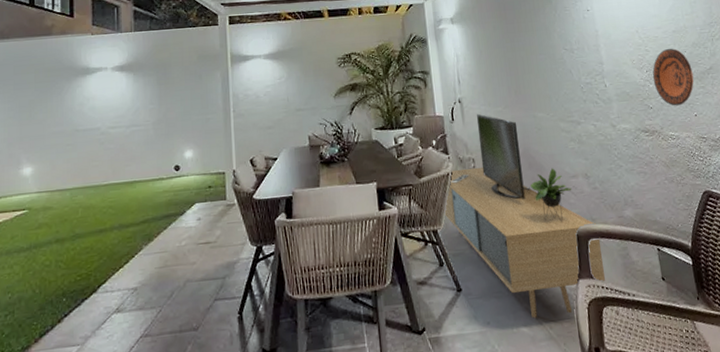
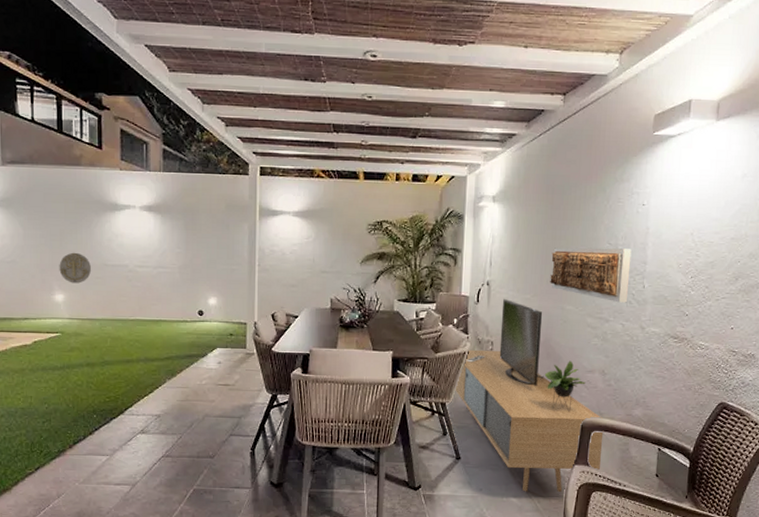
wall decoration: none [28,121,62,154] -> present [59,252,92,284]
decorative wall panel: none [514,52,593,104] -> present [550,247,632,303]
decorative plate: present [652,48,694,106] -> none [696,257,742,317]

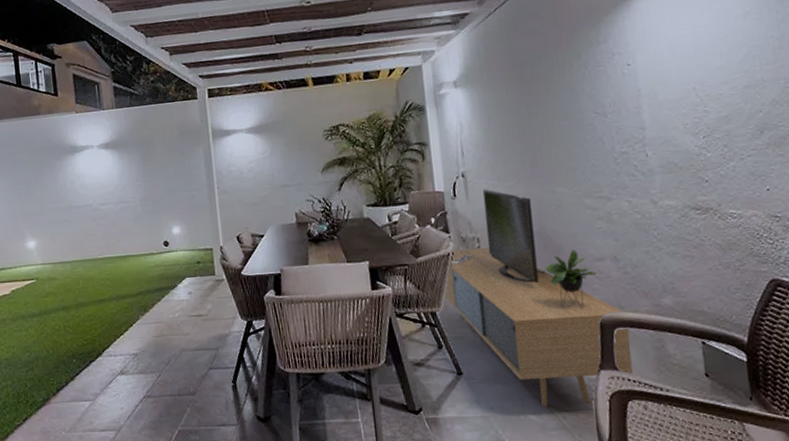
wall decoration: present [59,252,92,284] -> none [28,198,59,229]
decorative wall panel: present [550,247,632,303] -> none [530,115,629,178]

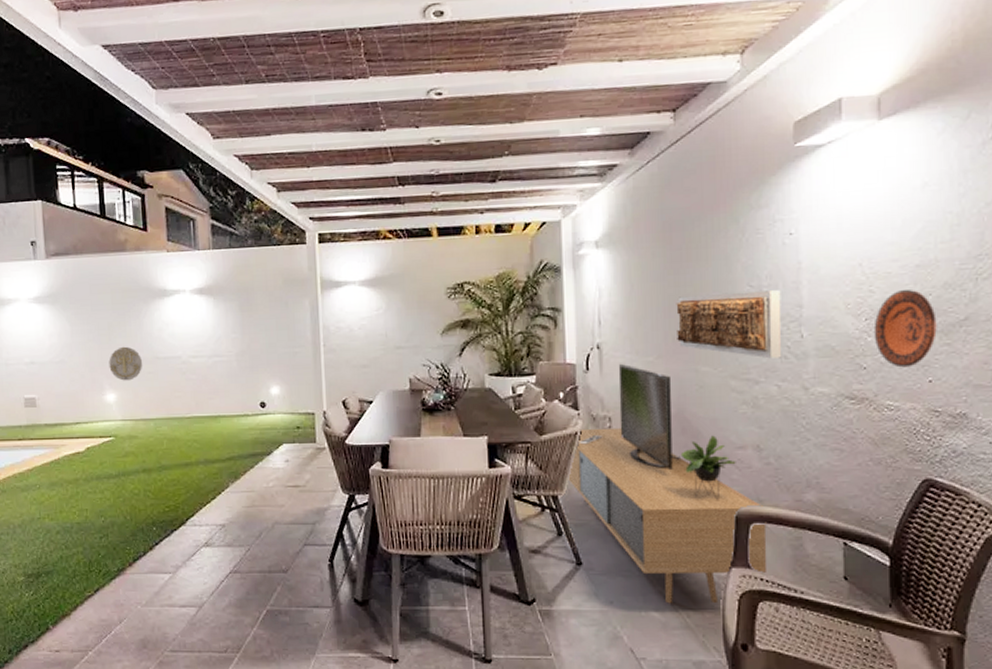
wall decoration: none [28,198,59,229] -> present [109,346,143,381]
decorative wall panel: none [530,115,629,178] -> present [676,290,782,359]
decorative plate: none [711,108,770,179] -> present [873,290,937,368]

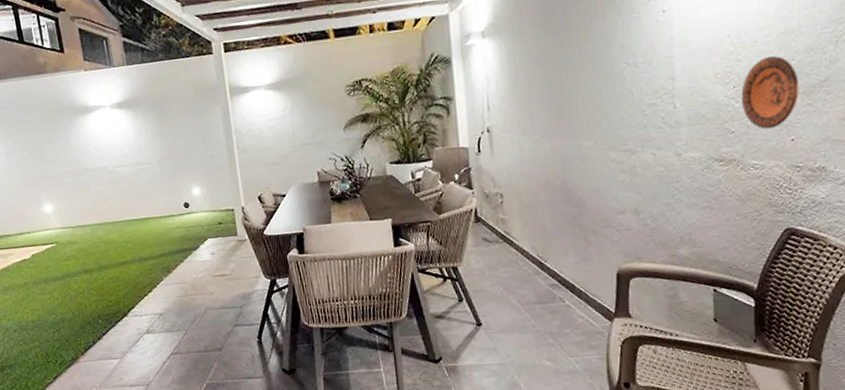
wall decoration: present [109,346,143,381] -> none [42,161,75,193]
media console: present [566,363,767,604] -> none [464,143,646,353]
decorative wall panel: present [676,290,782,359] -> none [558,65,657,130]

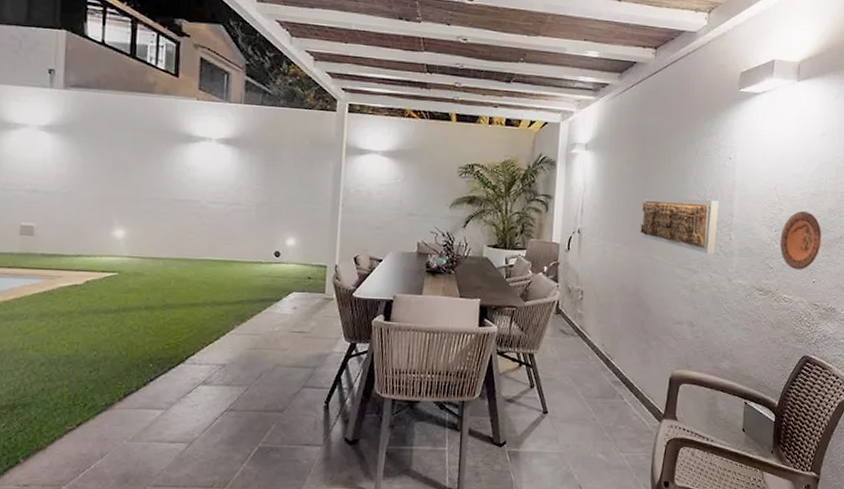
decorative wall panel: none [558,65,657,130] -> present [640,197,719,255]

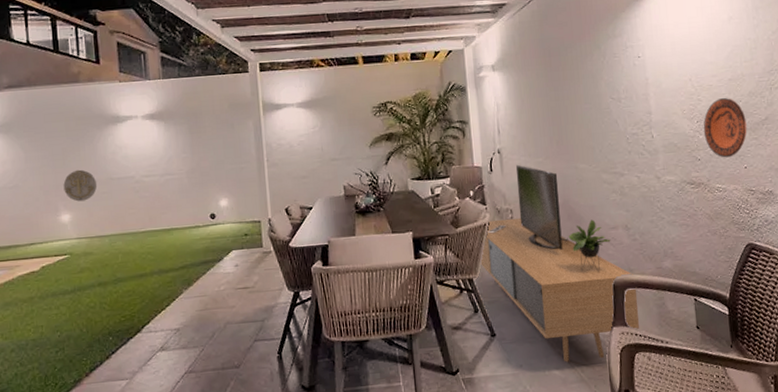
wall decoration: none [121,185,159,219] -> present [63,169,98,202]
media console: none [542,246,692,449] -> present [479,164,639,362]
decorative wall panel: present [640,197,719,255] -> none [557,101,638,156]

